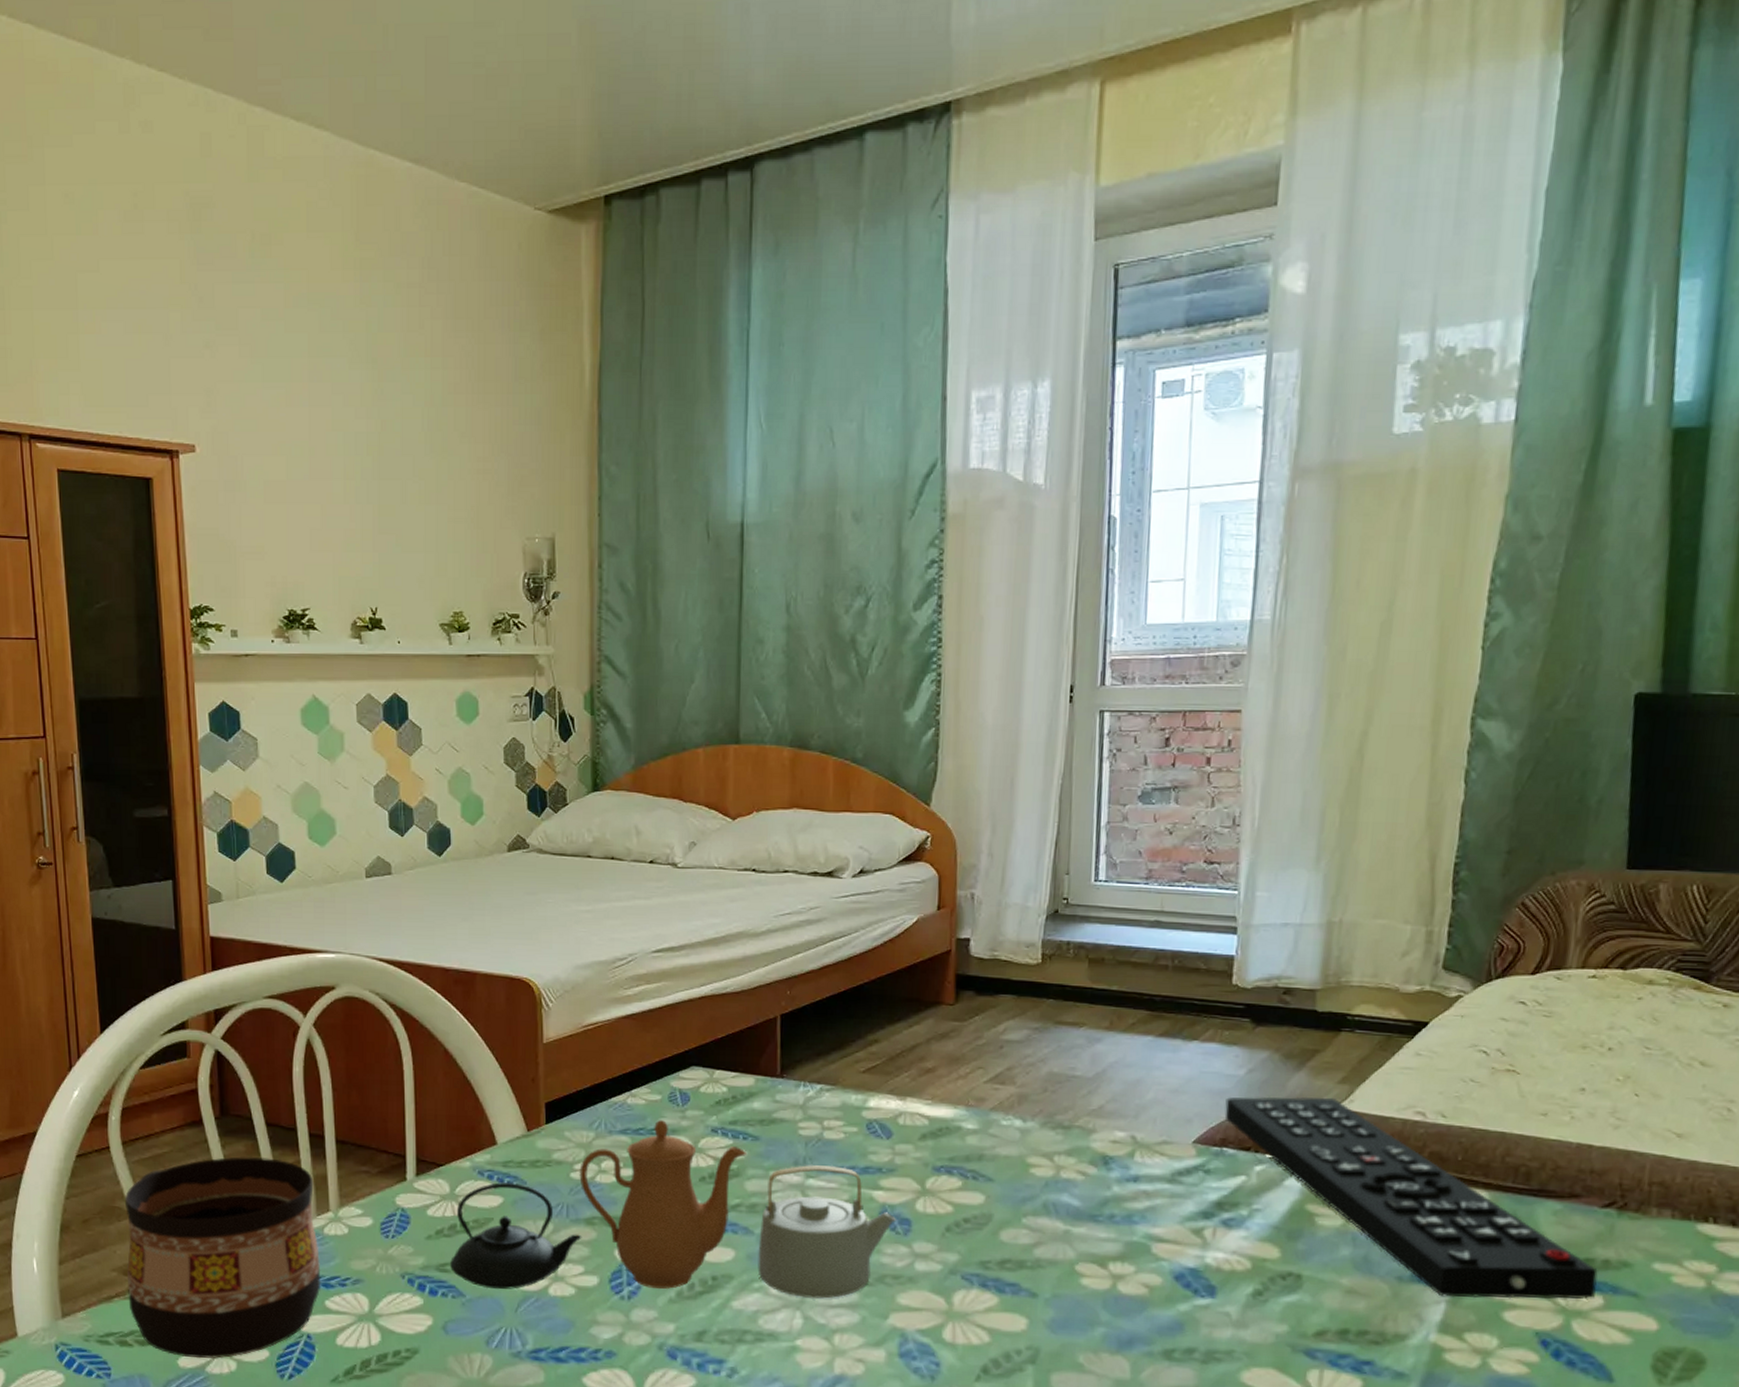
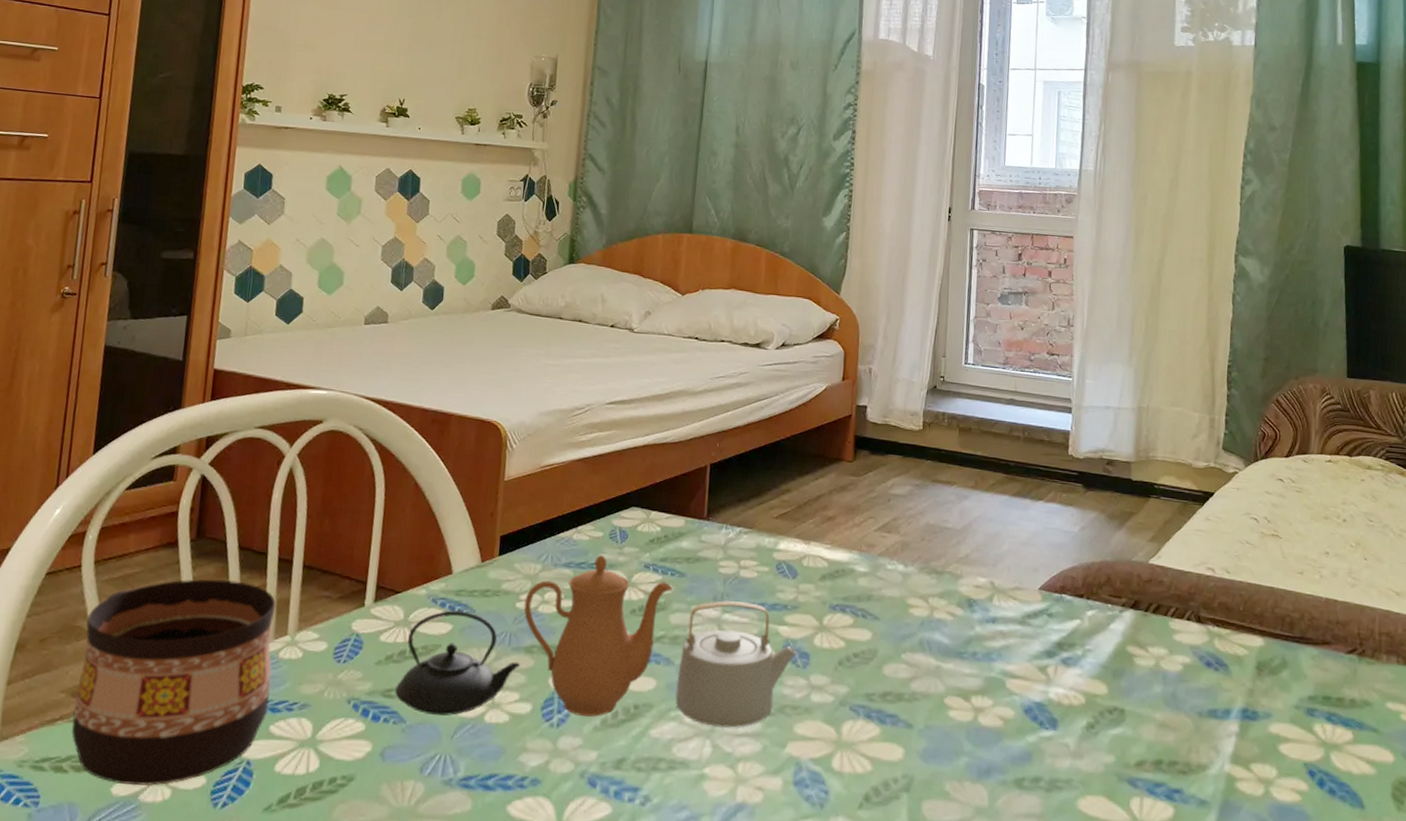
remote control: present [1224,1096,1598,1299] -> none [1063,550,1348,734]

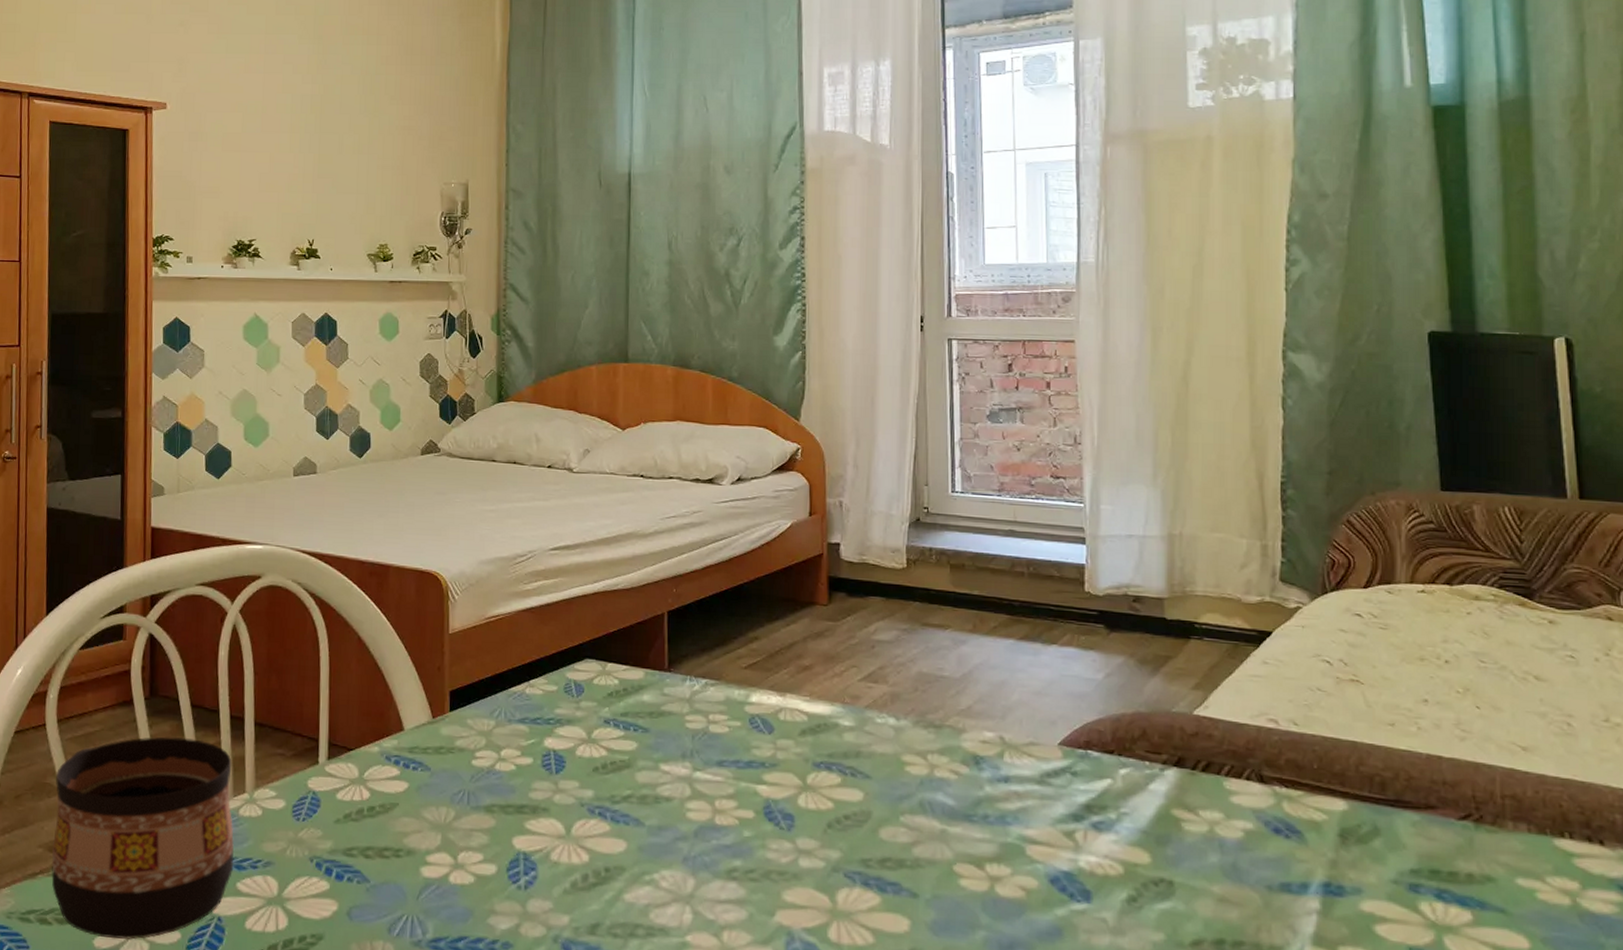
teapot: present [395,554,798,728] -> none [356,709,781,894]

